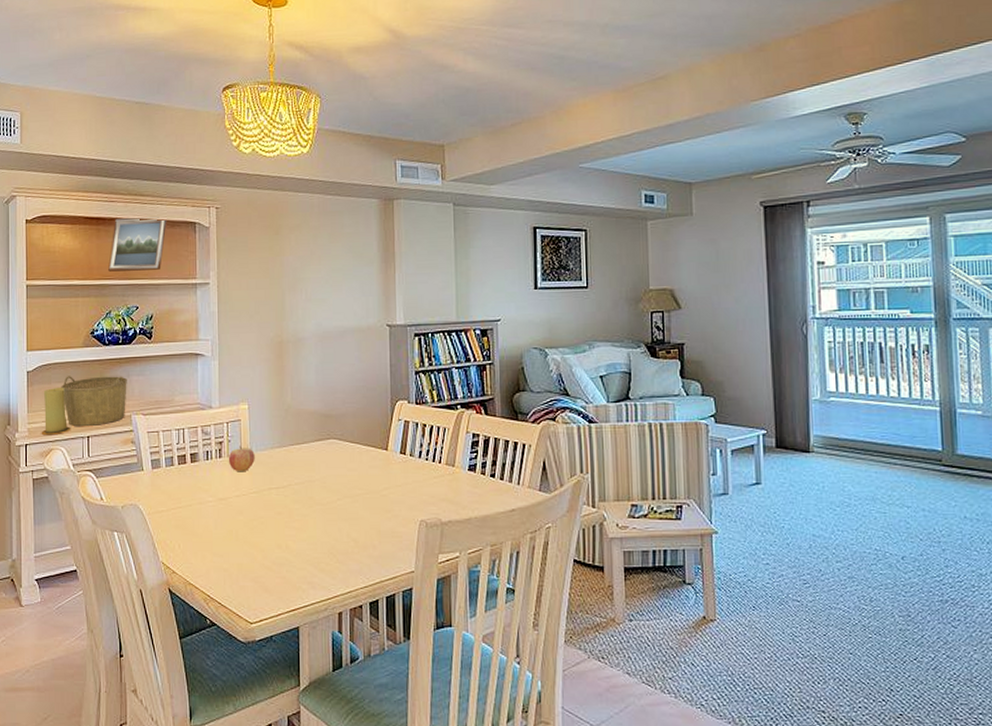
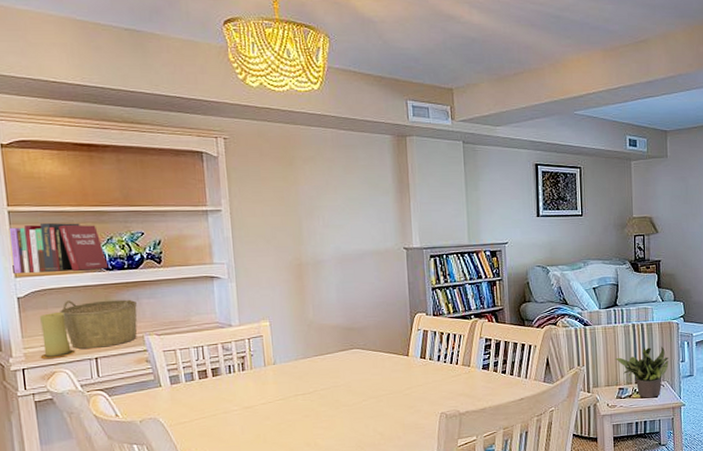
books: none [24,296,106,348] -> present [7,223,109,274]
picture frame: present [108,217,167,272] -> none [105,145,170,198]
fruit: present [228,445,255,471] -> none [251,358,280,382]
potted plant: none [626,453,695,520] -> present [615,346,669,399]

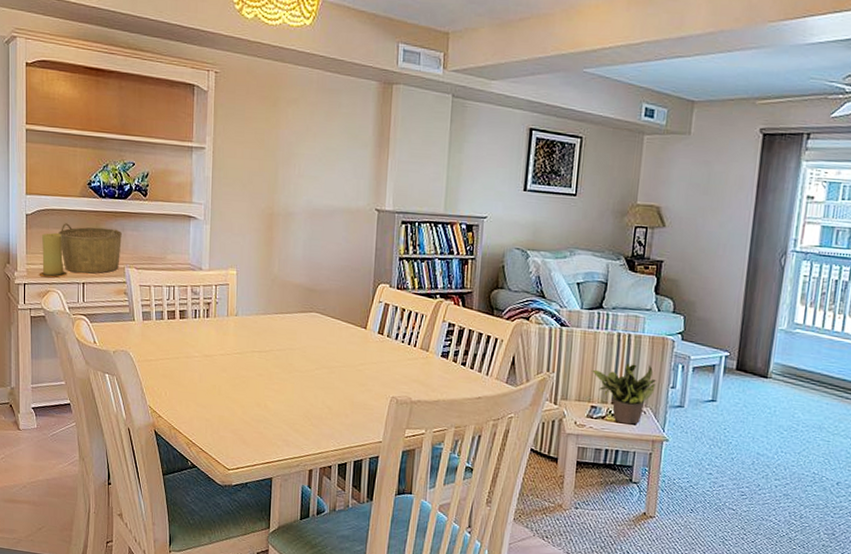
books: present [7,223,109,274] -> none [24,144,102,196]

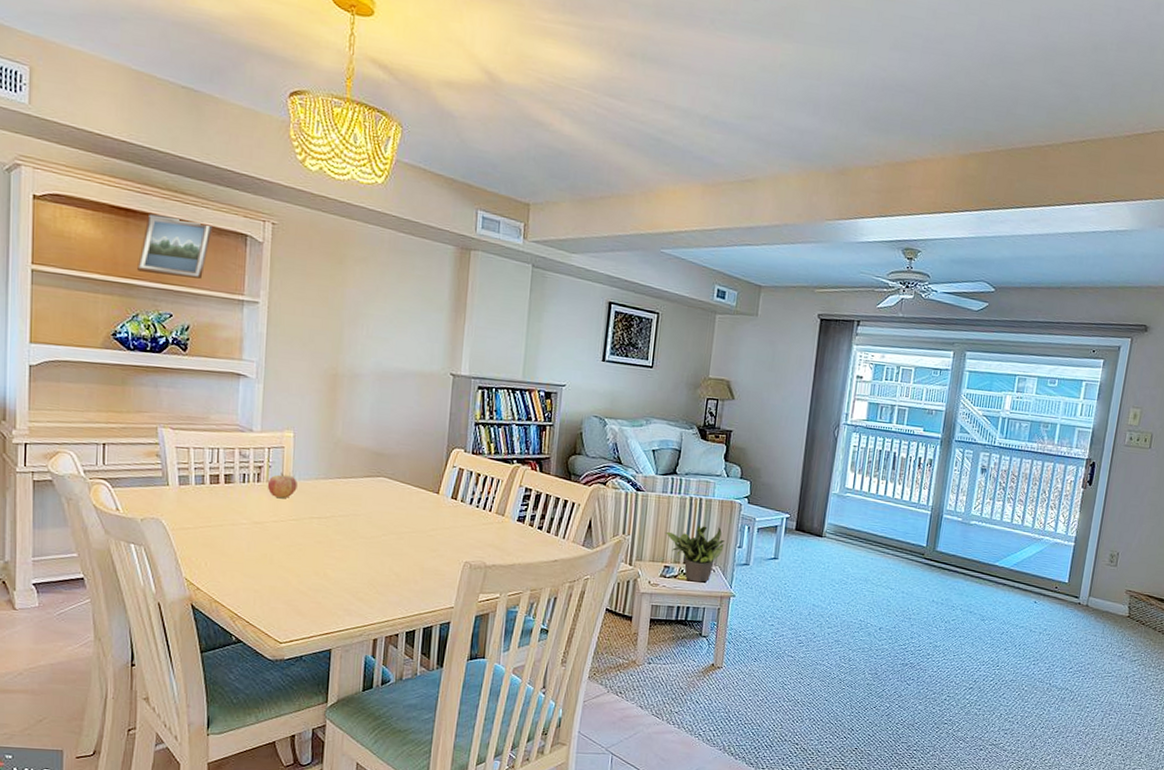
candle: present [39,232,67,278] -> none [45,386,83,438]
basket: present [58,223,122,274] -> none [72,376,154,434]
picture frame: none [107,72,166,129] -> present [137,214,213,279]
fruit: none [215,308,240,333] -> present [267,472,297,498]

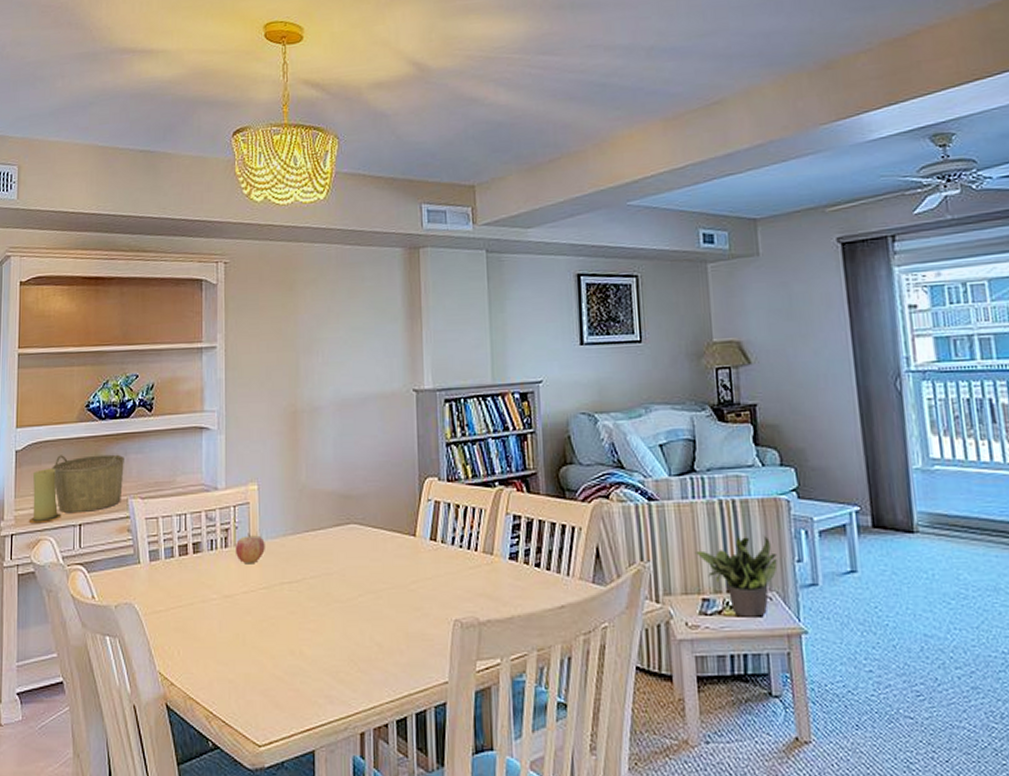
candle: none [45,386,83,438] -> present [28,467,62,524]
basket: none [72,376,154,434] -> present [52,454,124,514]
picture frame: present [137,214,213,279] -> none [107,274,171,337]

